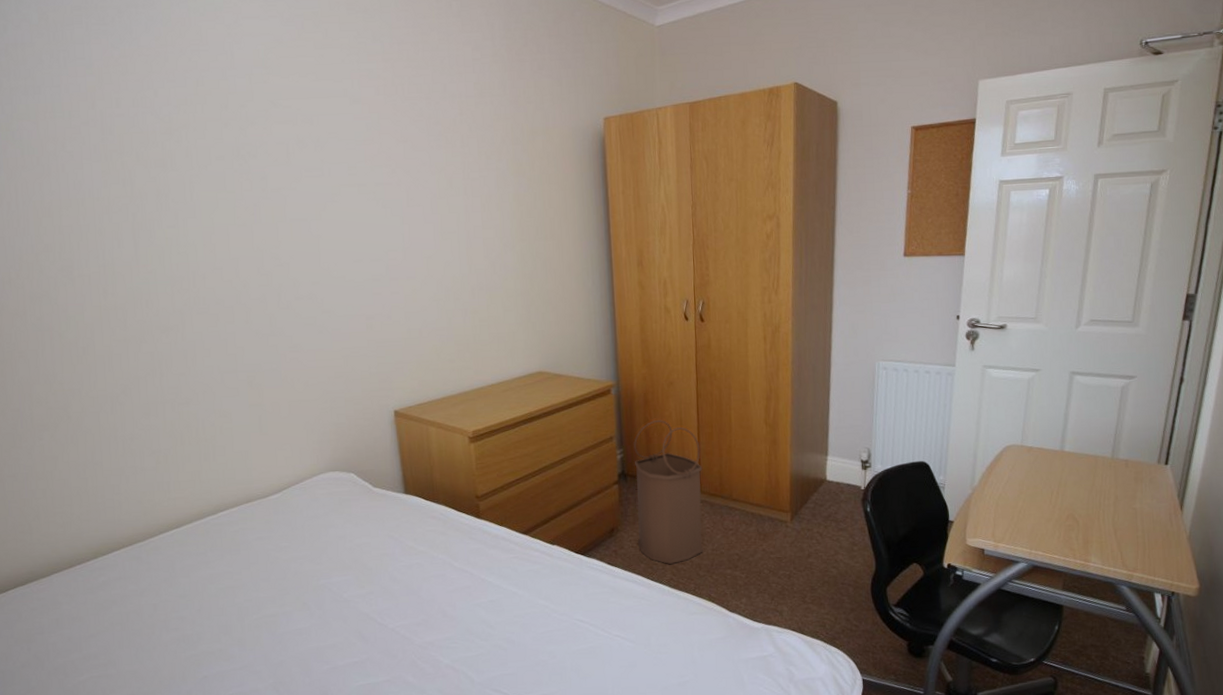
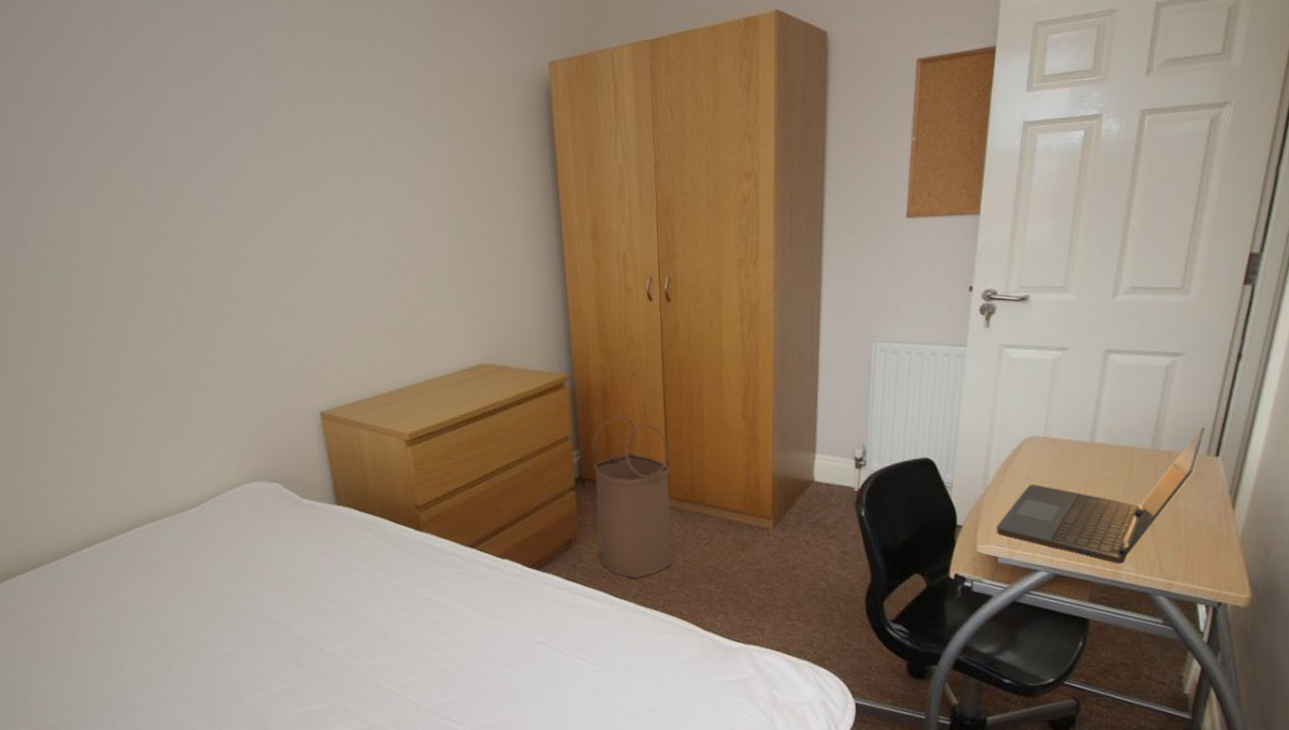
laptop: none [983,439,1156,557] -> present [997,426,1206,564]

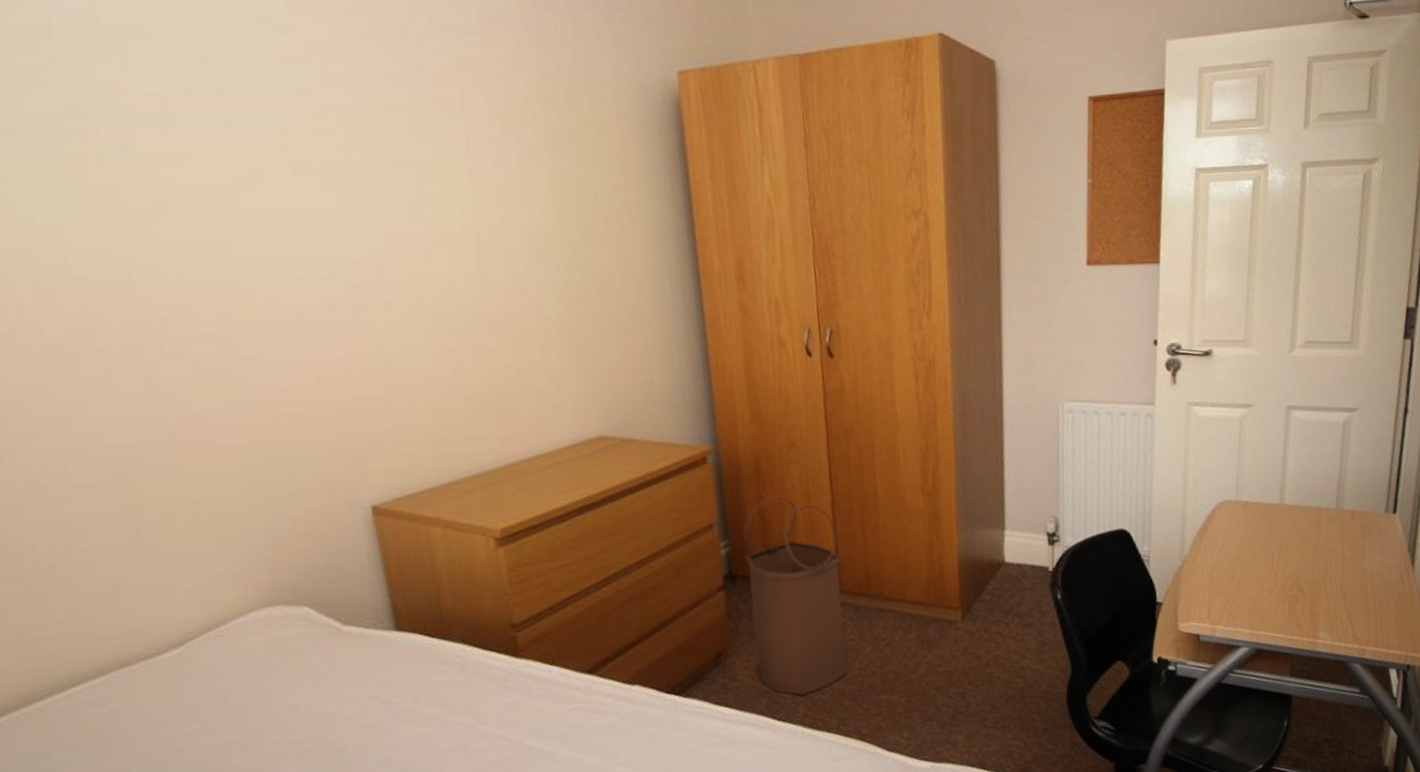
laptop: present [997,426,1206,564] -> none [1196,483,1383,632]

